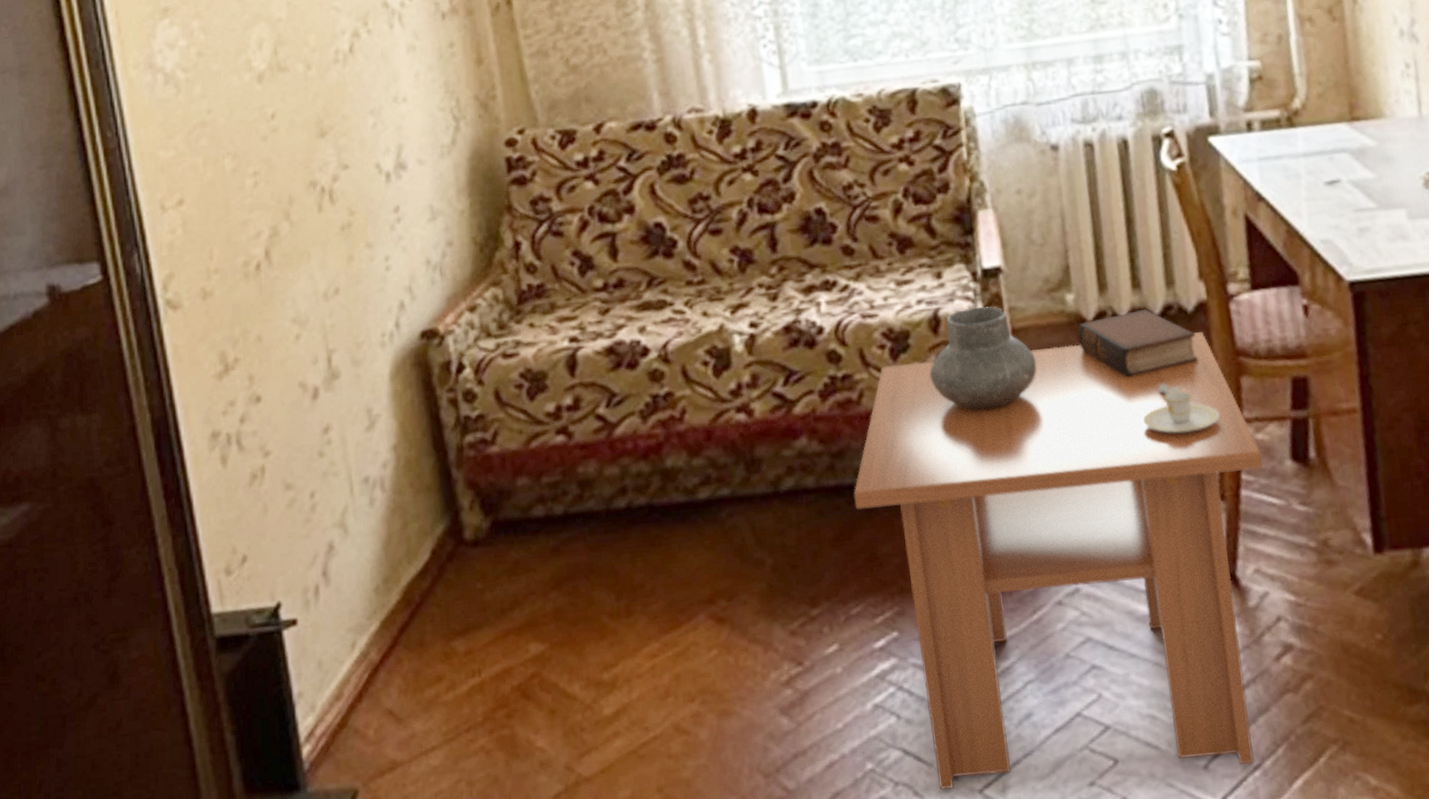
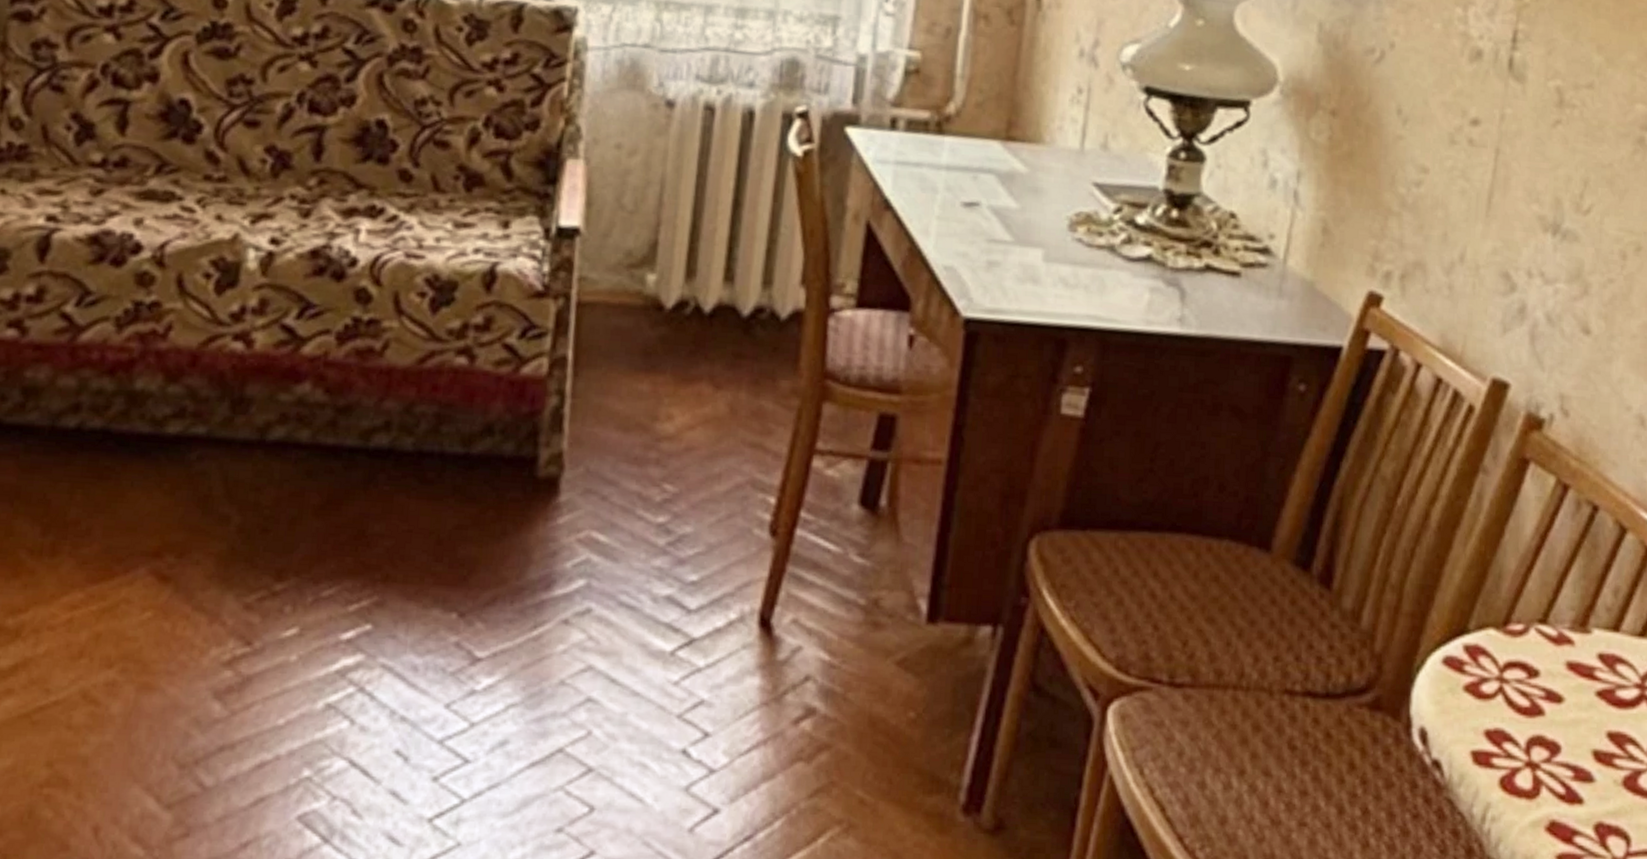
coffee table: present [853,332,1263,790] -> none [352,317,827,834]
vase: present [929,306,1037,410] -> none [471,268,598,388]
book: present [1077,308,1199,378] -> none [650,306,784,381]
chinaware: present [1142,382,1220,433] -> none [703,393,791,454]

